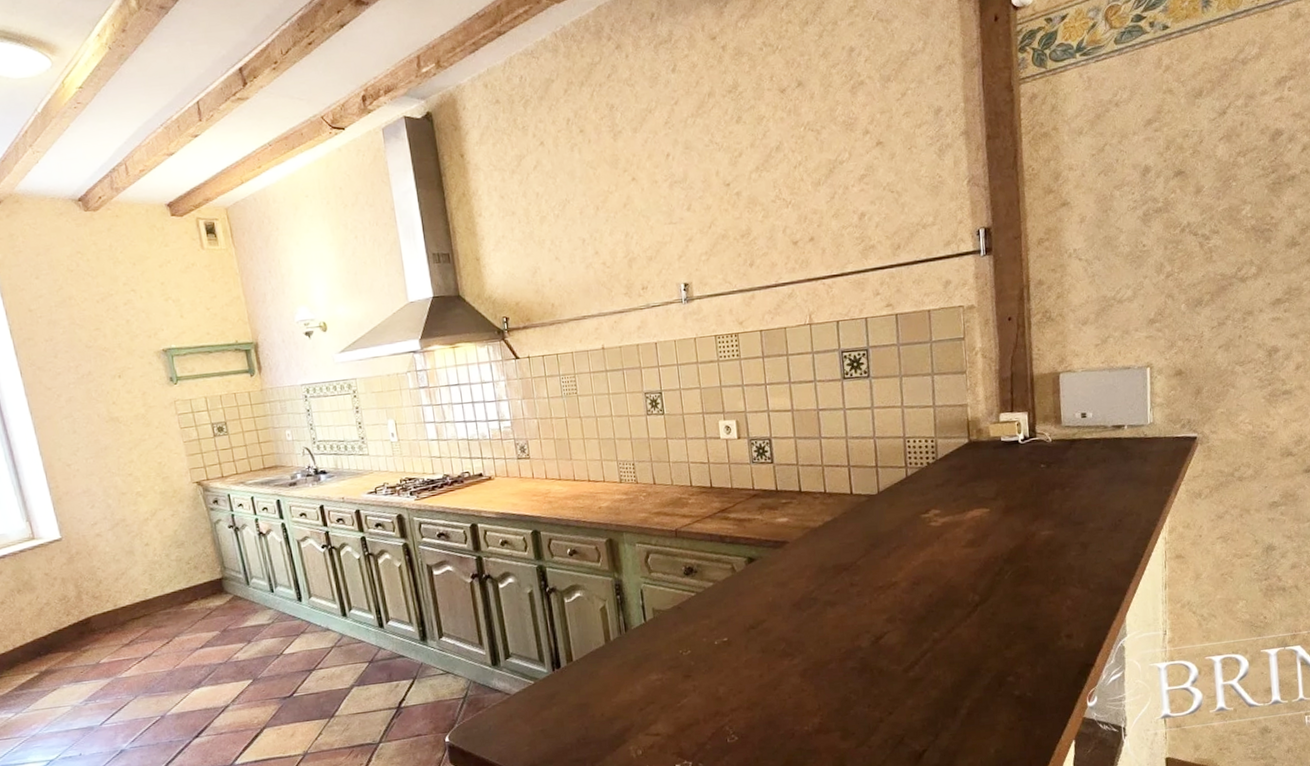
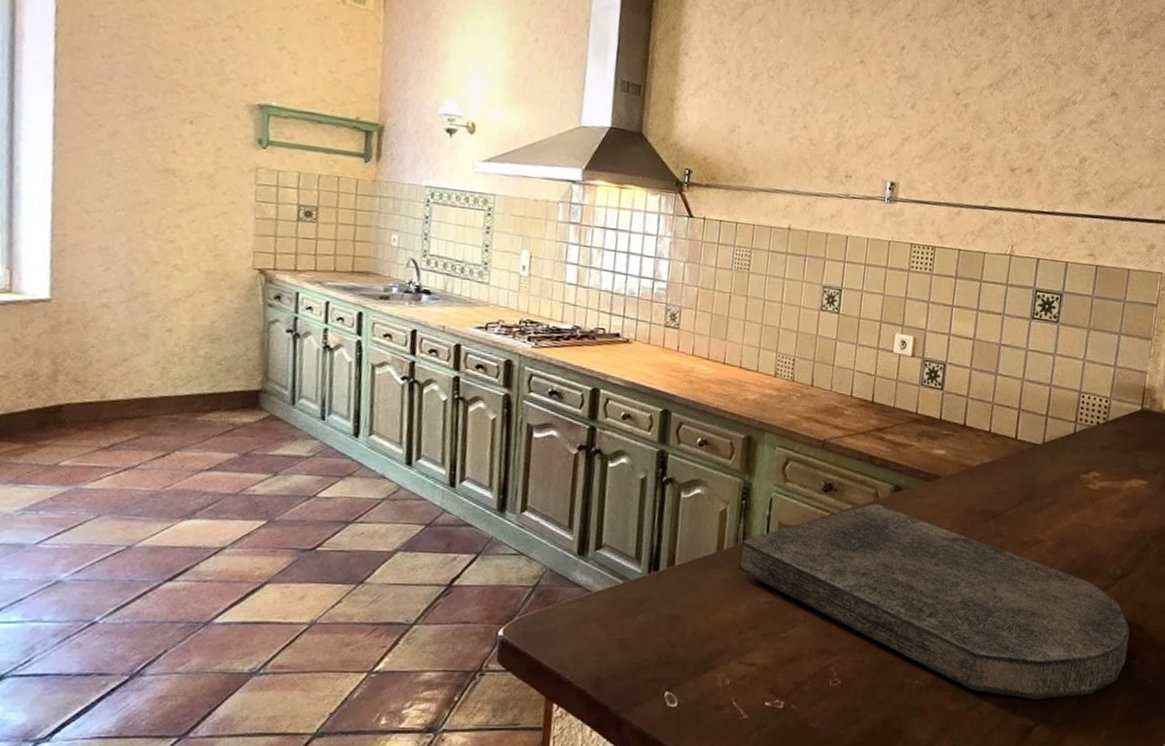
cutting board: none [623,576,1001,729] -> present [738,503,1130,700]

